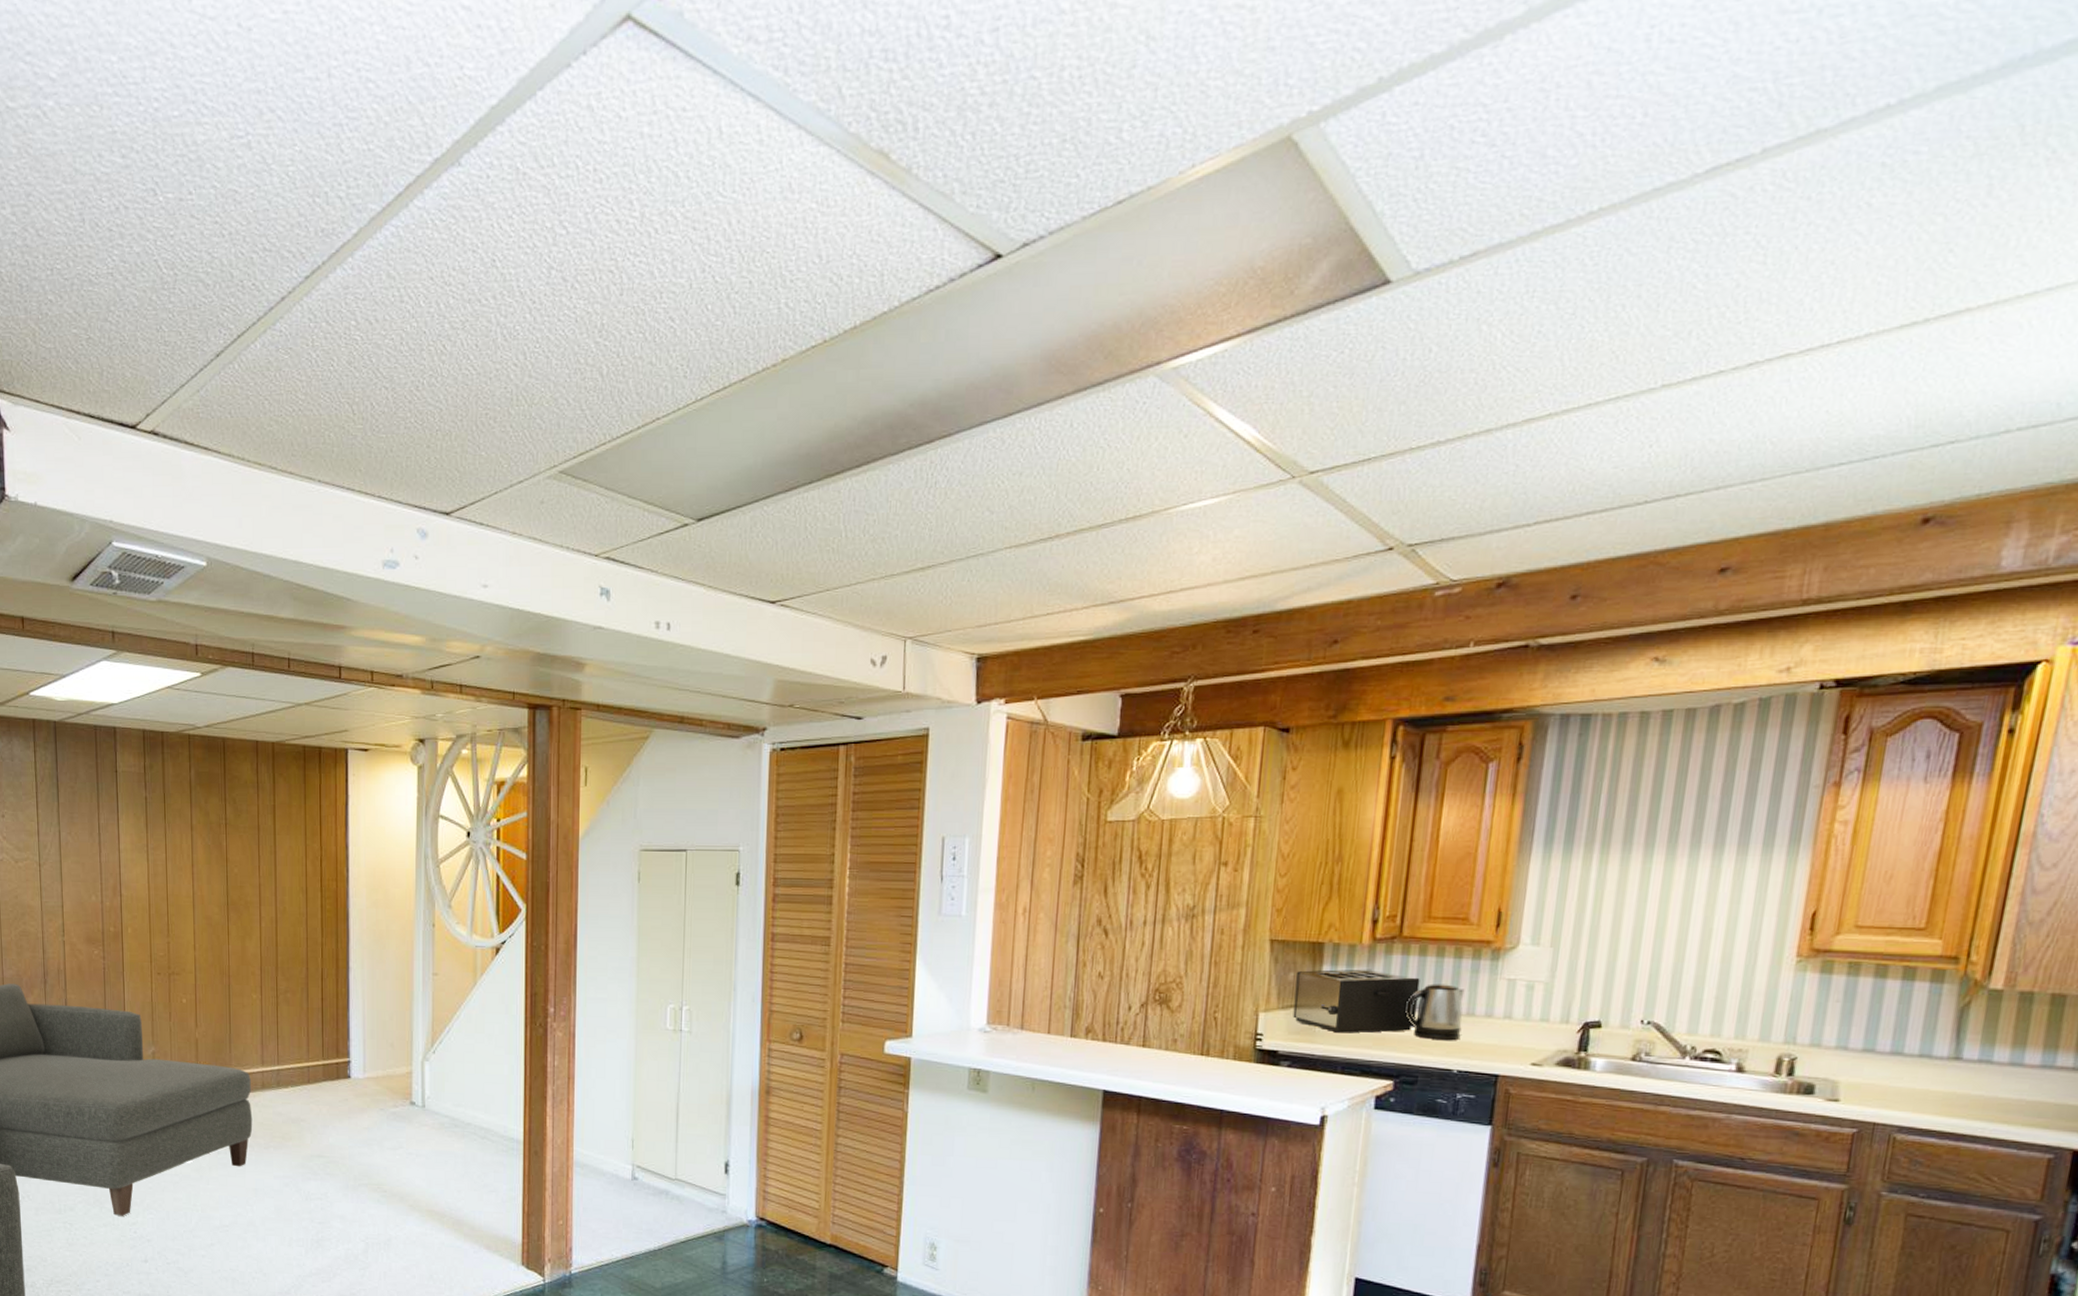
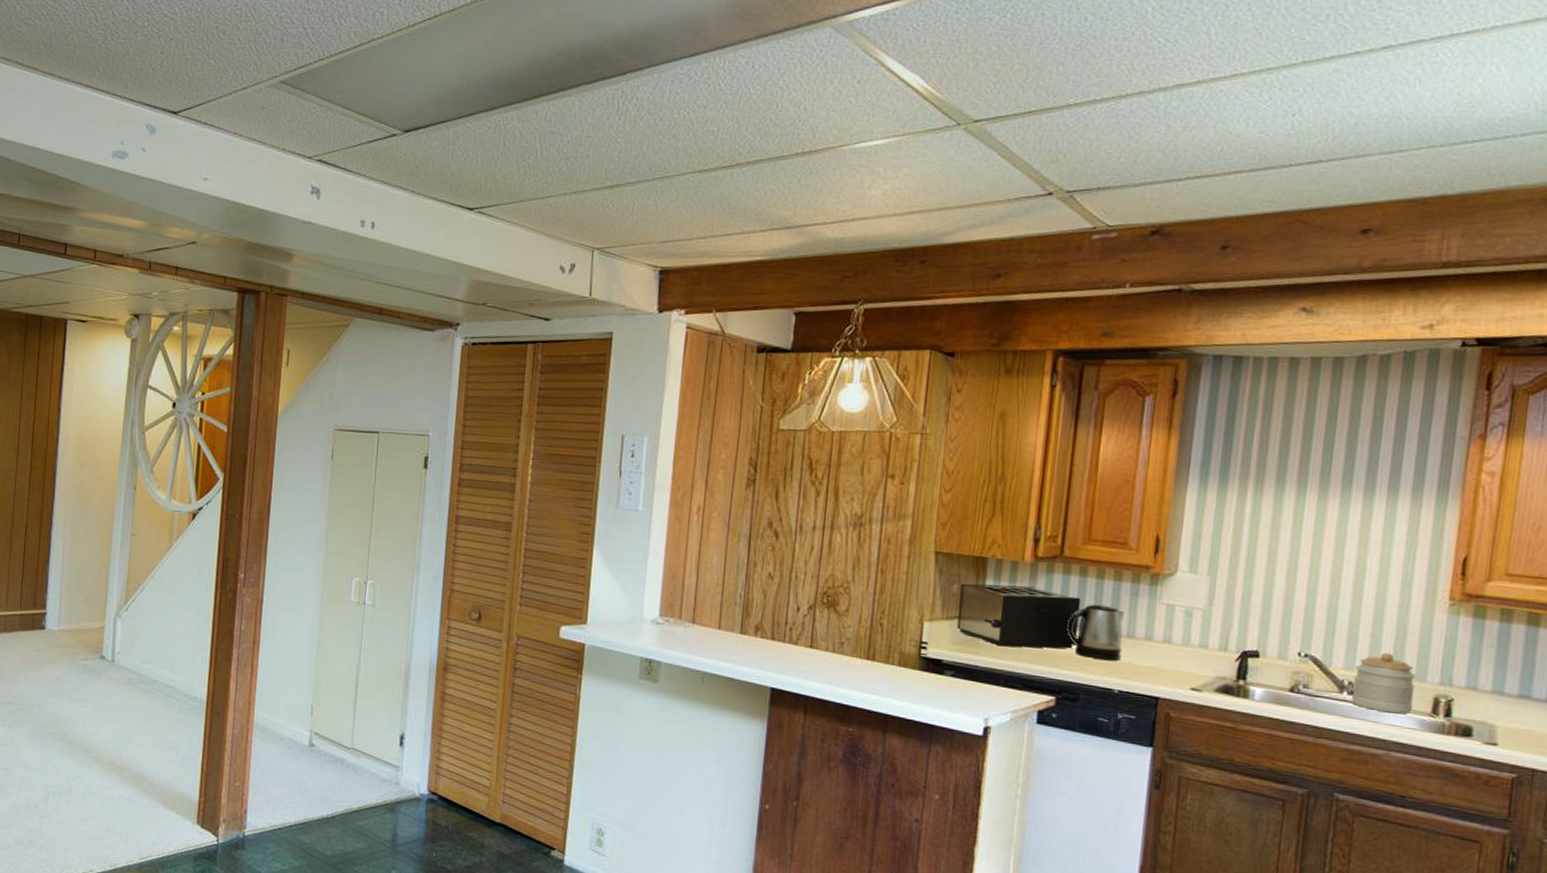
jar: none [1693,1014,1760,1076] -> present [1351,652,1417,714]

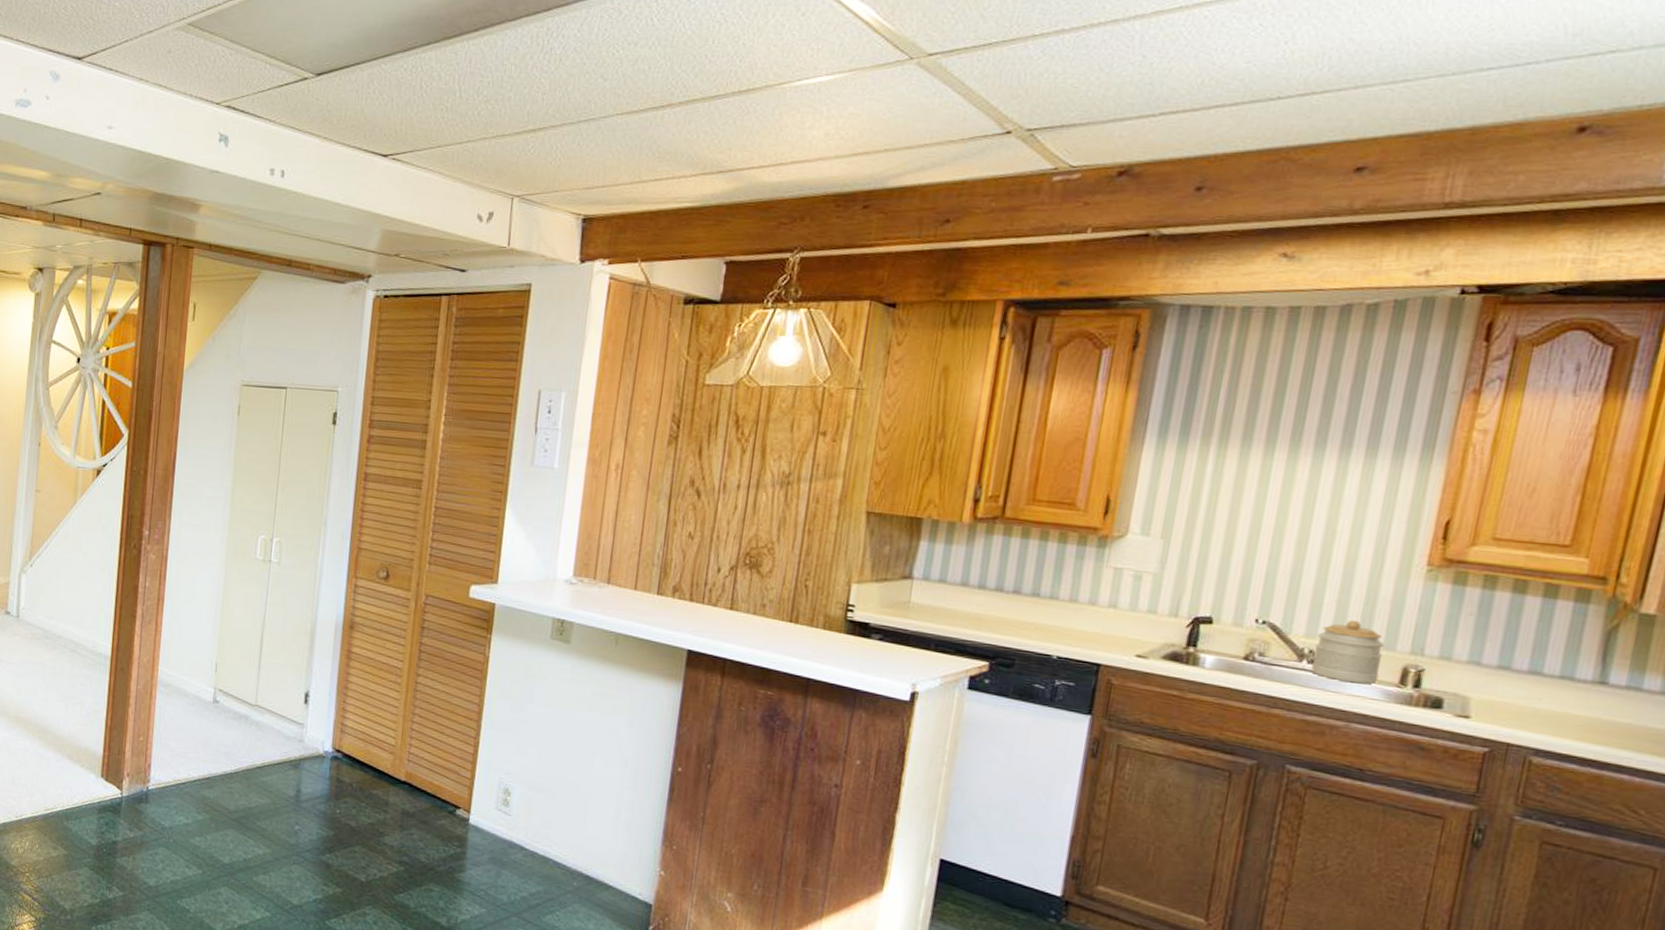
toaster: present [957,583,1081,649] -> none [886,545,1022,613]
kettle: present [1066,604,1125,661] -> none [1004,567,1068,626]

